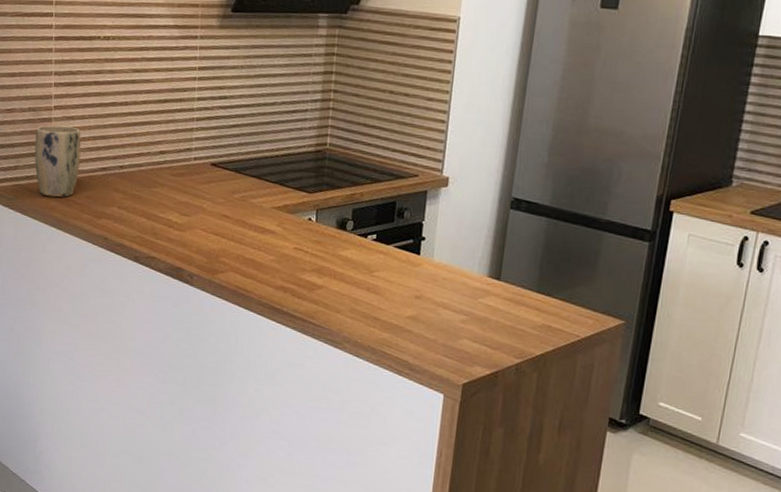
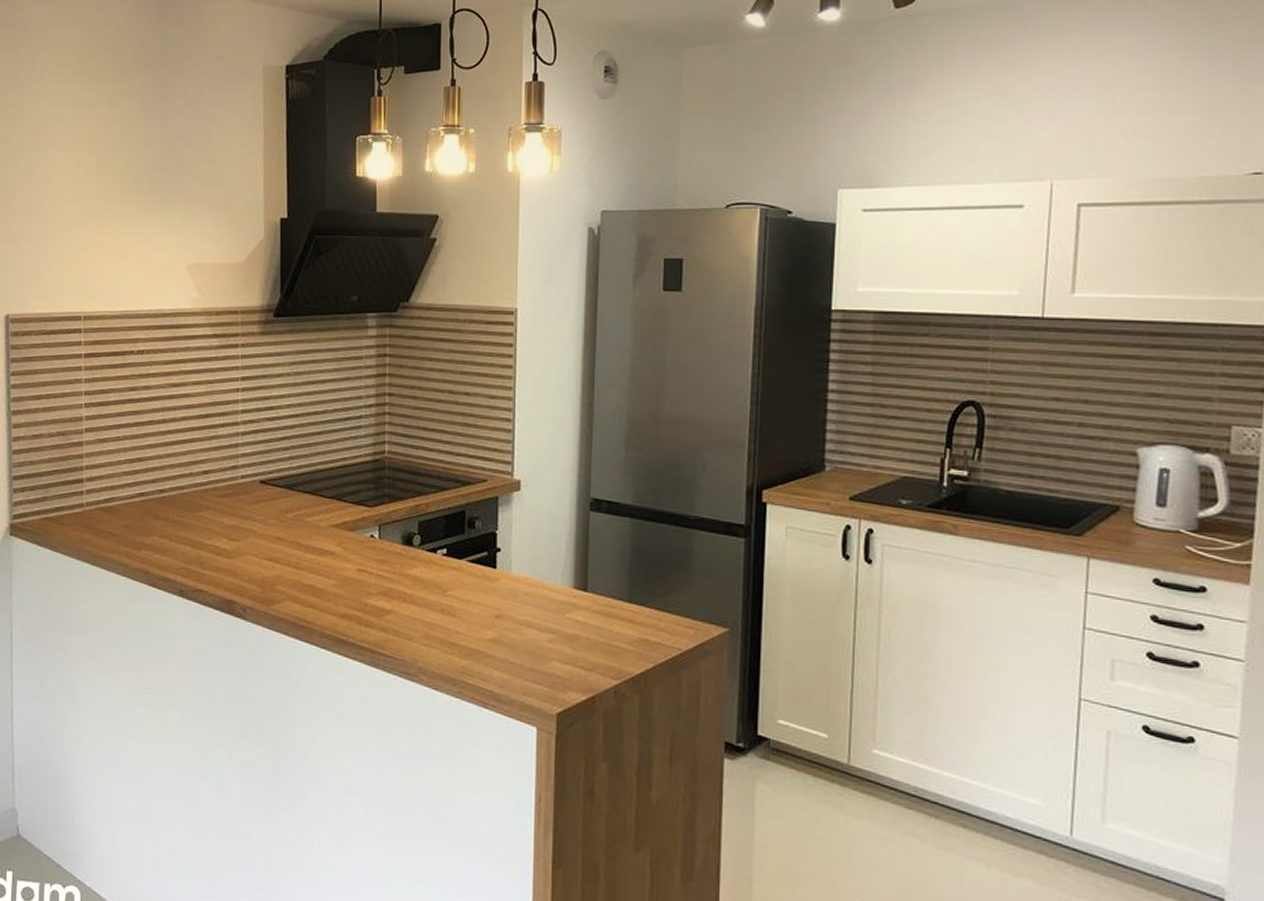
plant pot: present [34,125,81,198] -> none [64,449,116,530]

